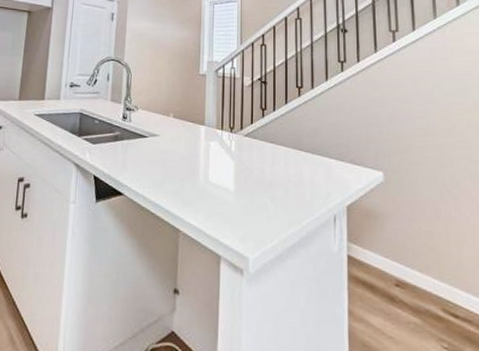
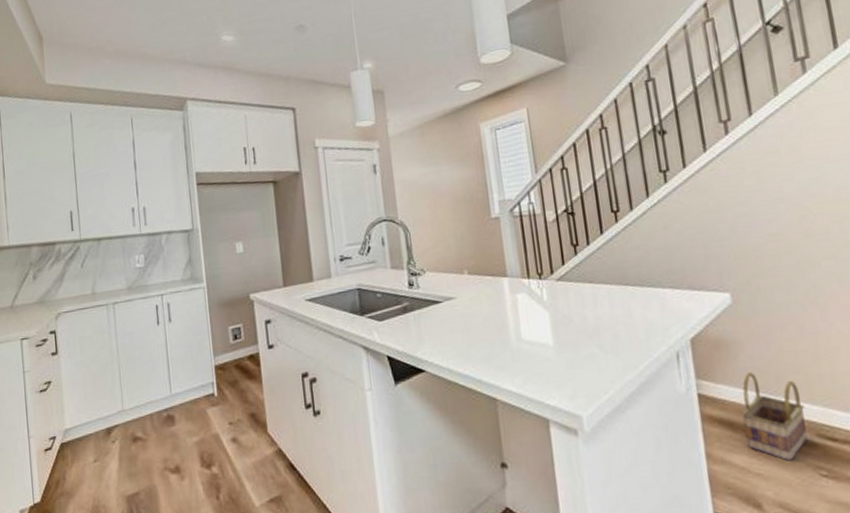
basket: none [382,244,434,330] -> present [741,372,808,461]

